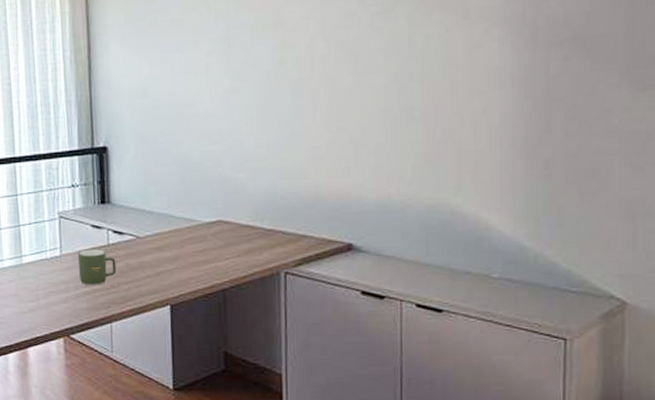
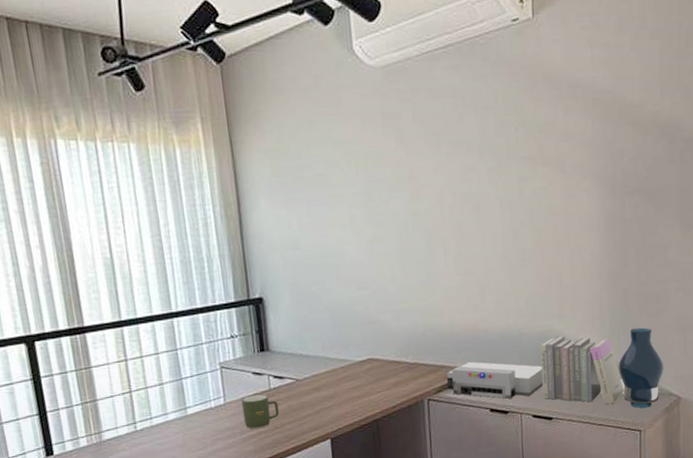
architectural model: none [308,232,432,282] -> present [446,360,543,400]
books: none [429,211,543,300] -> present [541,336,624,404]
vase: none [535,209,602,311] -> present [618,327,664,409]

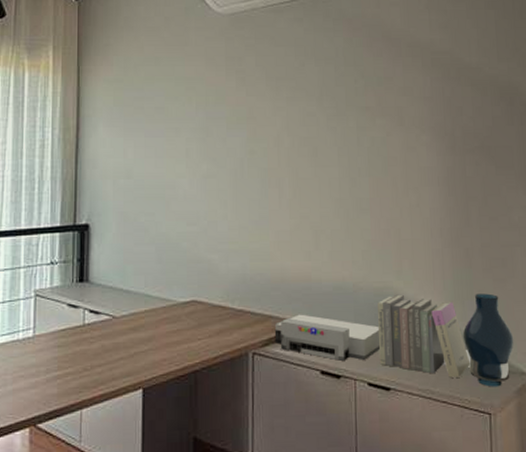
mug: present [241,394,279,430] -> none [51,329,90,369]

